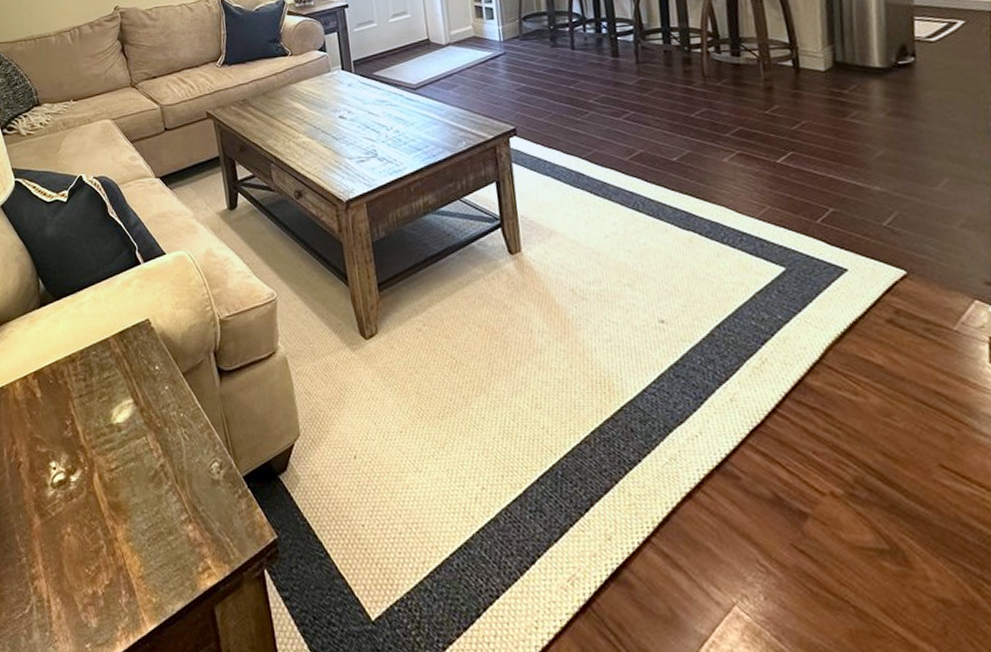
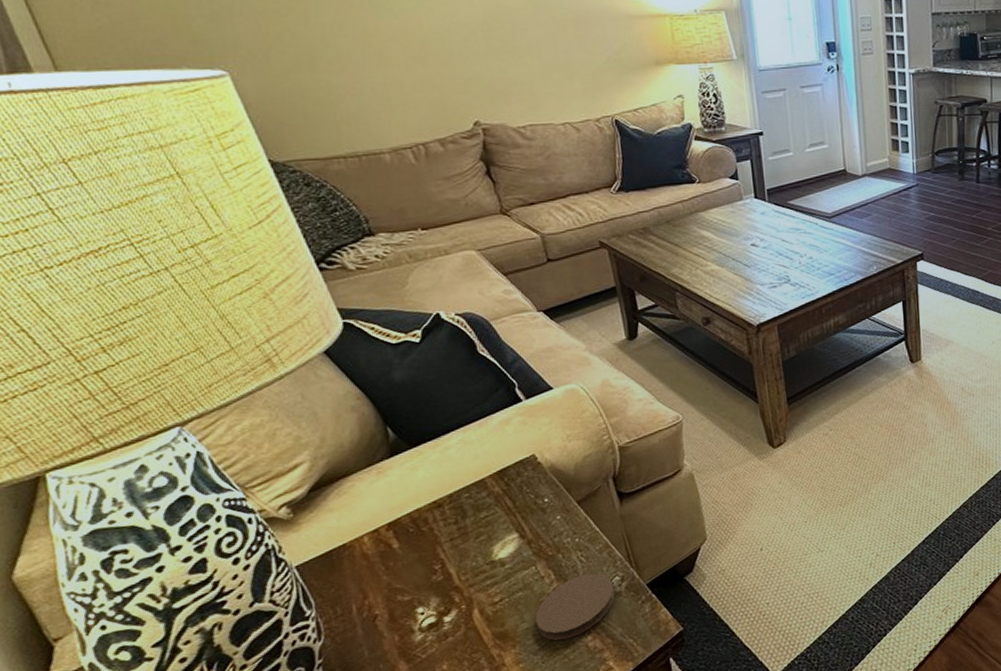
coaster: none [144,454,214,524] -> present [535,573,615,641]

